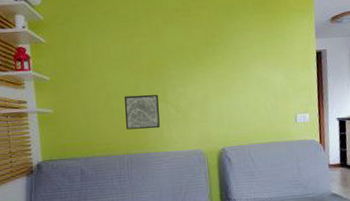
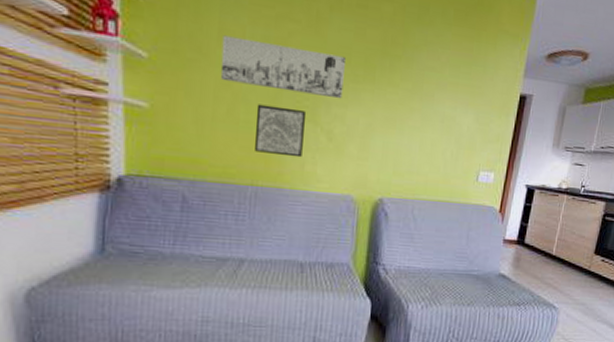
wall art: none [96,52,182,85] -> present [220,35,345,99]

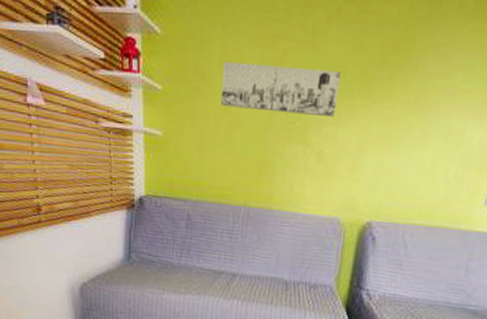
wall art: present [255,104,307,158] -> none [248,127,298,180]

